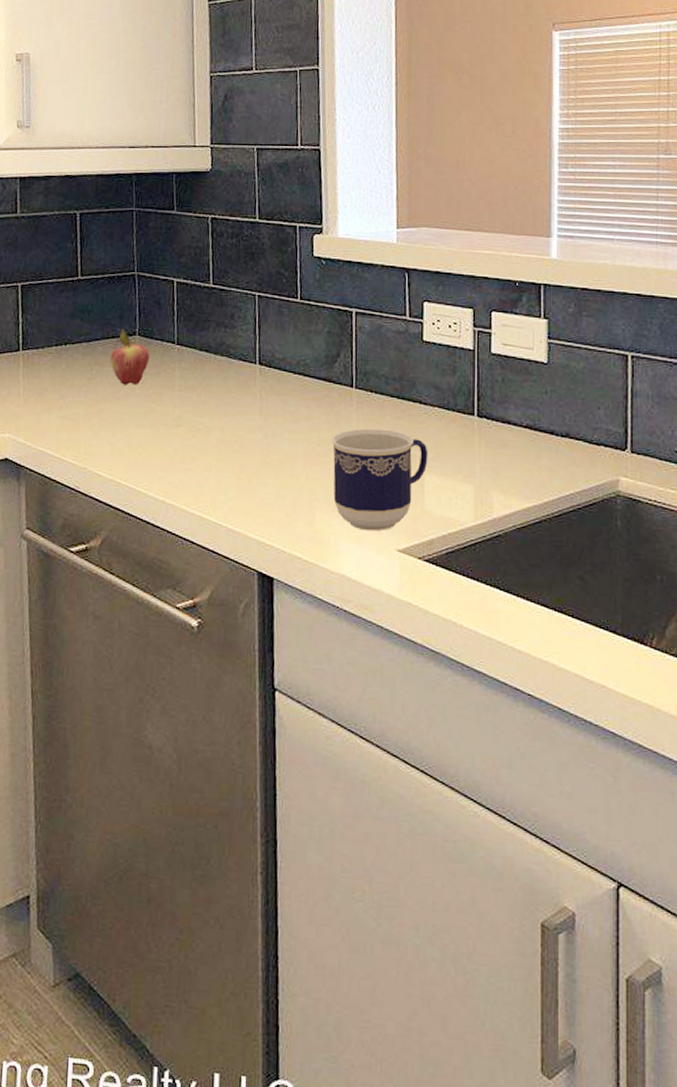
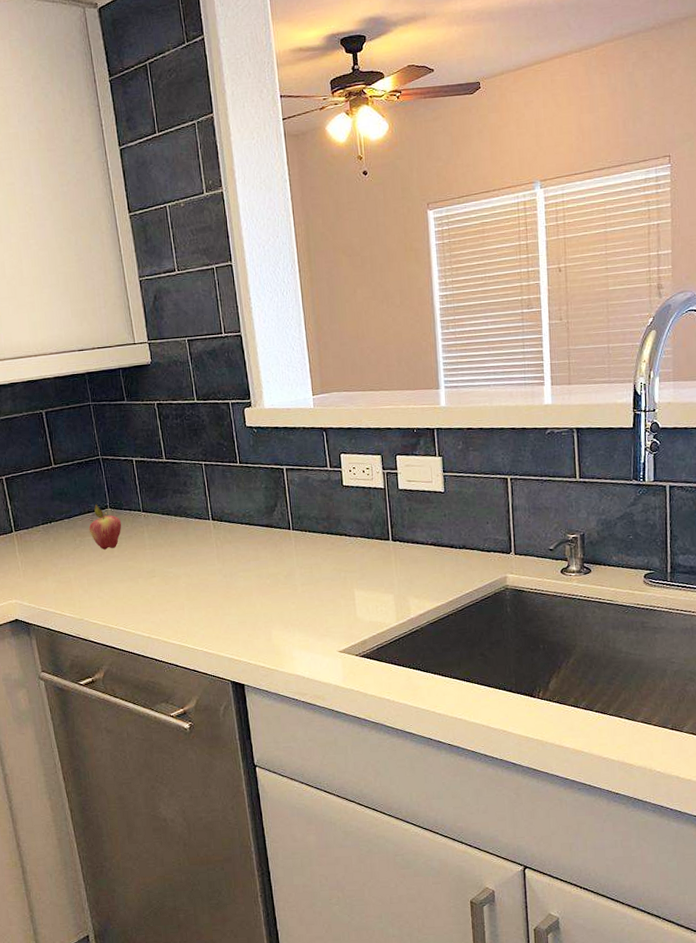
cup: present [331,428,428,532] -> none [277,559,356,640]

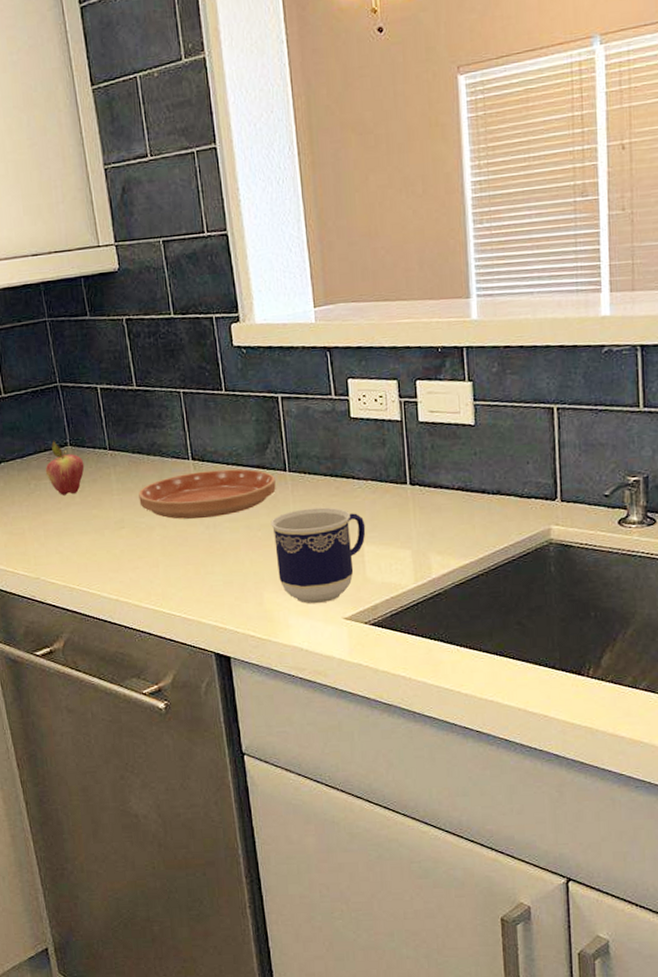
saucer: none [167,527,282,570] -> present [138,469,276,519]
cup: none [277,559,356,640] -> present [270,507,366,604]

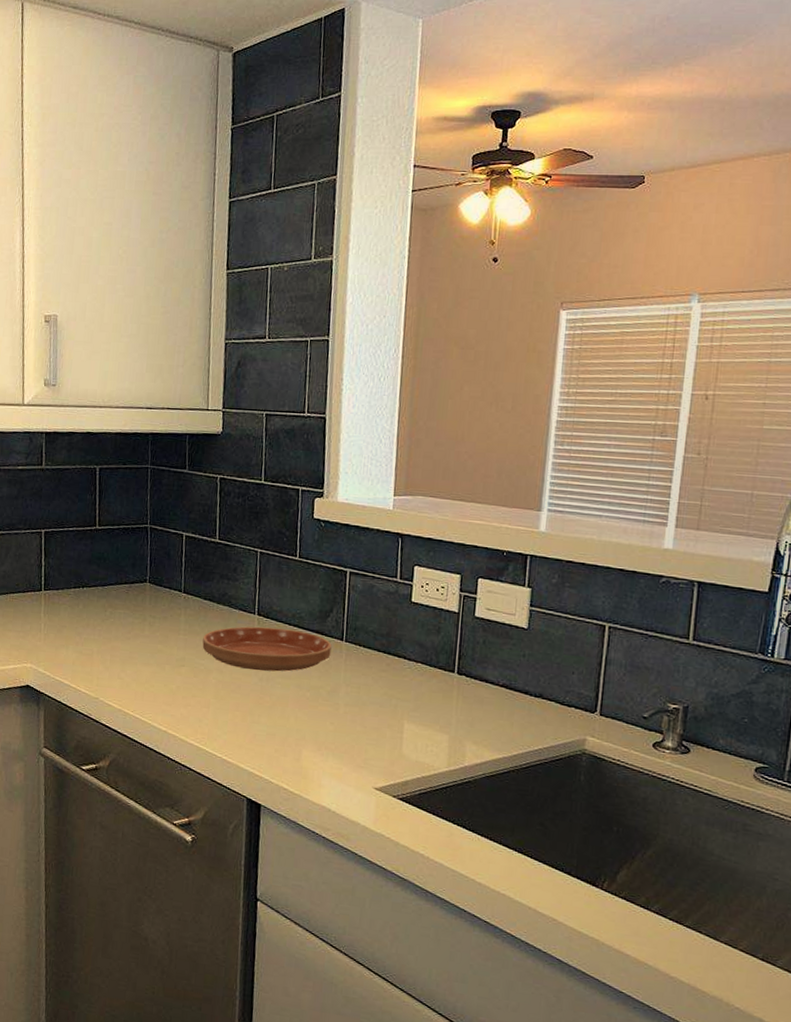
fruit: present [45,440,85,495] -> none [122,575,159,628]
cup: present [270,507,366,604] -> none [319,678,409,771]

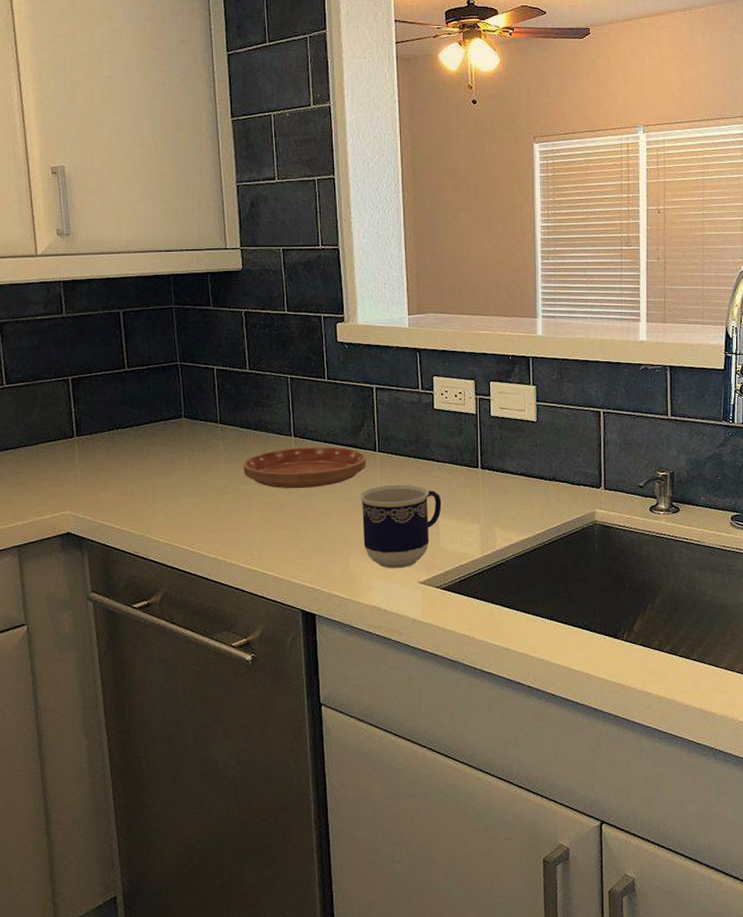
cup: none [319,678,409,771] -> present [360,484,442,569]

